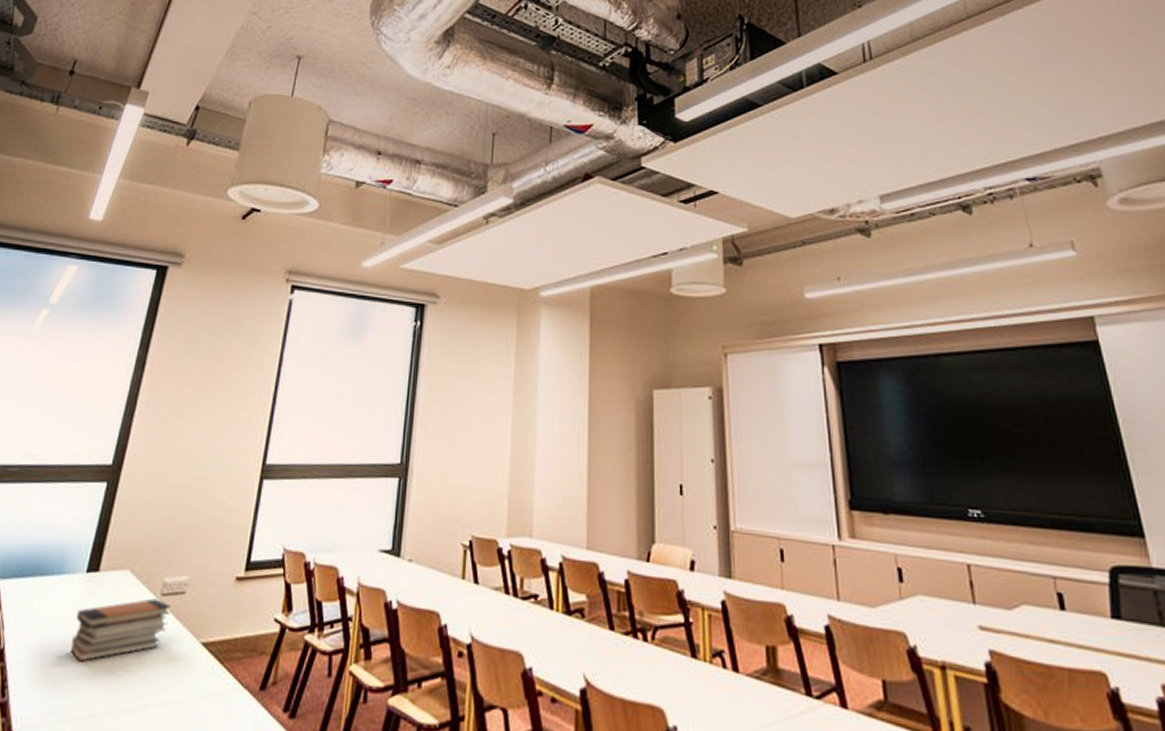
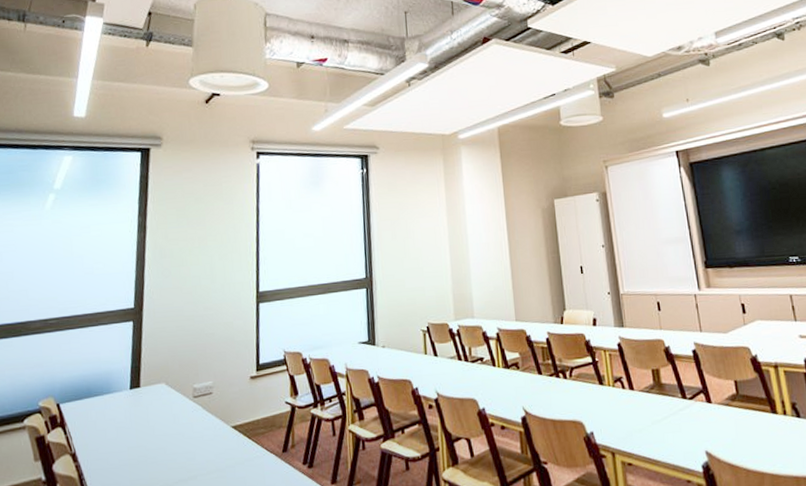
book stack: present [71,598,171,662] -> none [128,400,203,453]

